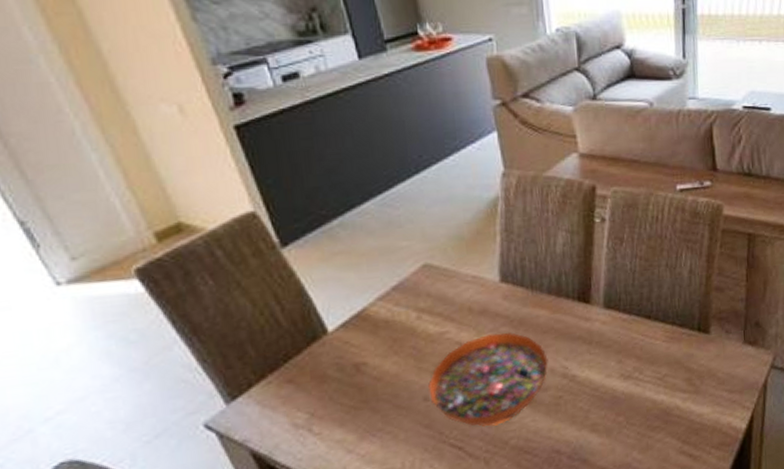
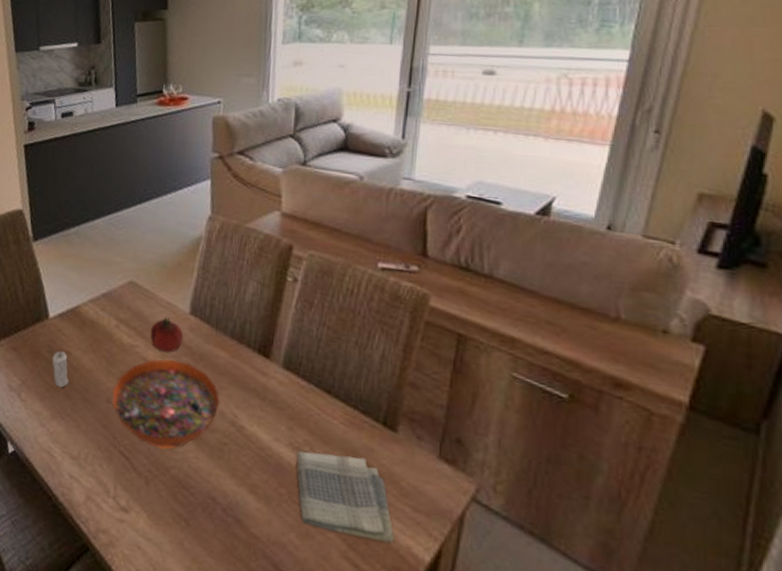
candle: none [344,364,372,405] -> present [52,351,69,388]
fruit: none [459,292,498,330] -> present [150,317,184,353]
dish towel: none [627,365,717,439] -> present [295,450,394,544]

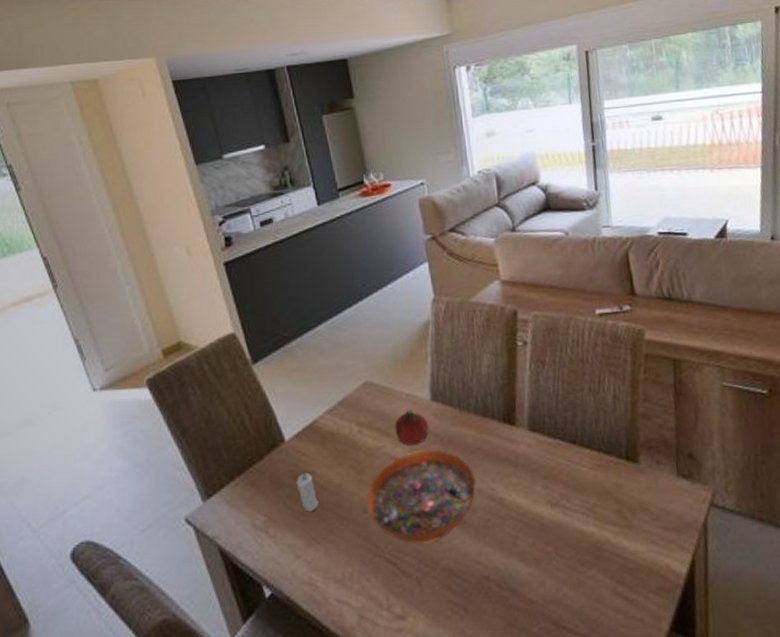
dish towel: present [295,450,394,544] -> none [555,495,654,575]

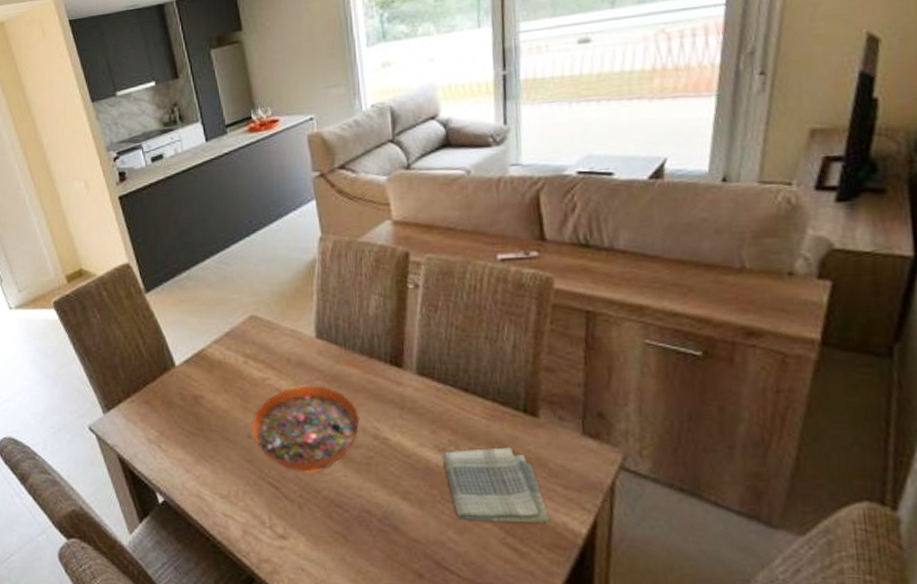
candle: present [296,472,319,512] -> none [185,396,206,432]
fruit: present [394,409,429,446] -> none [279,345,314,379]
dish towel: none [555,495,654,575] -> present [442,447,549,524]

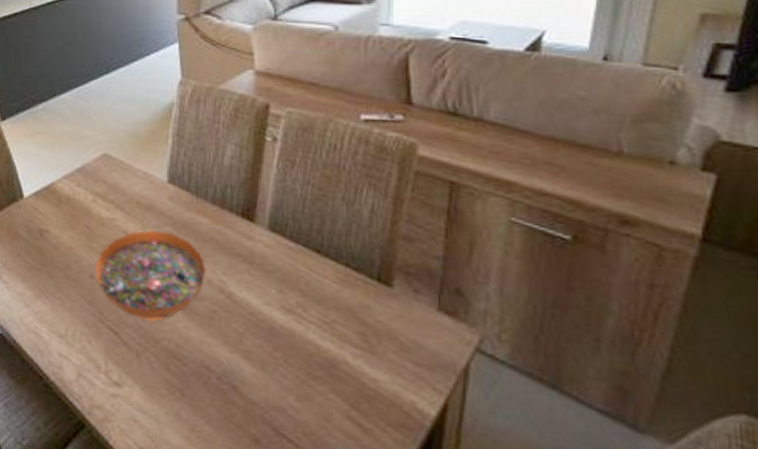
dish towel: present [442,447,549,524] -> none [288,312,397,400]

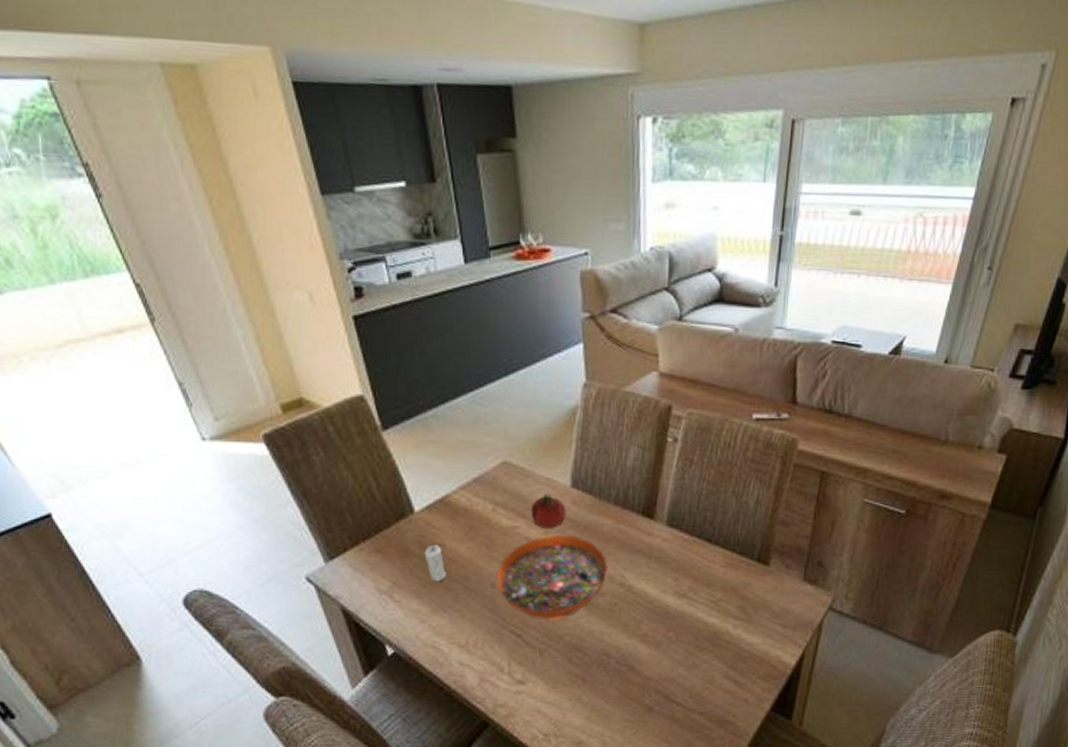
candle: none [30,230,50,267] -> present [424,544,447,582]
fruit: none [128,187,163,223] -> present [531,493,566,528]

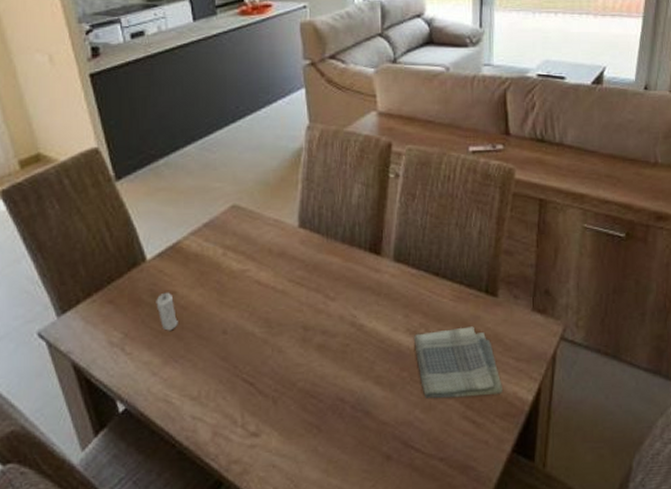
decorative bowl: present [496,535,608,621] -> none [228,276,338,367]
fruit: present [531,493,566,528] -> none [260,235,295,270]
dish towel: none [681,593,767,659] -> present [413,326,503,399]

